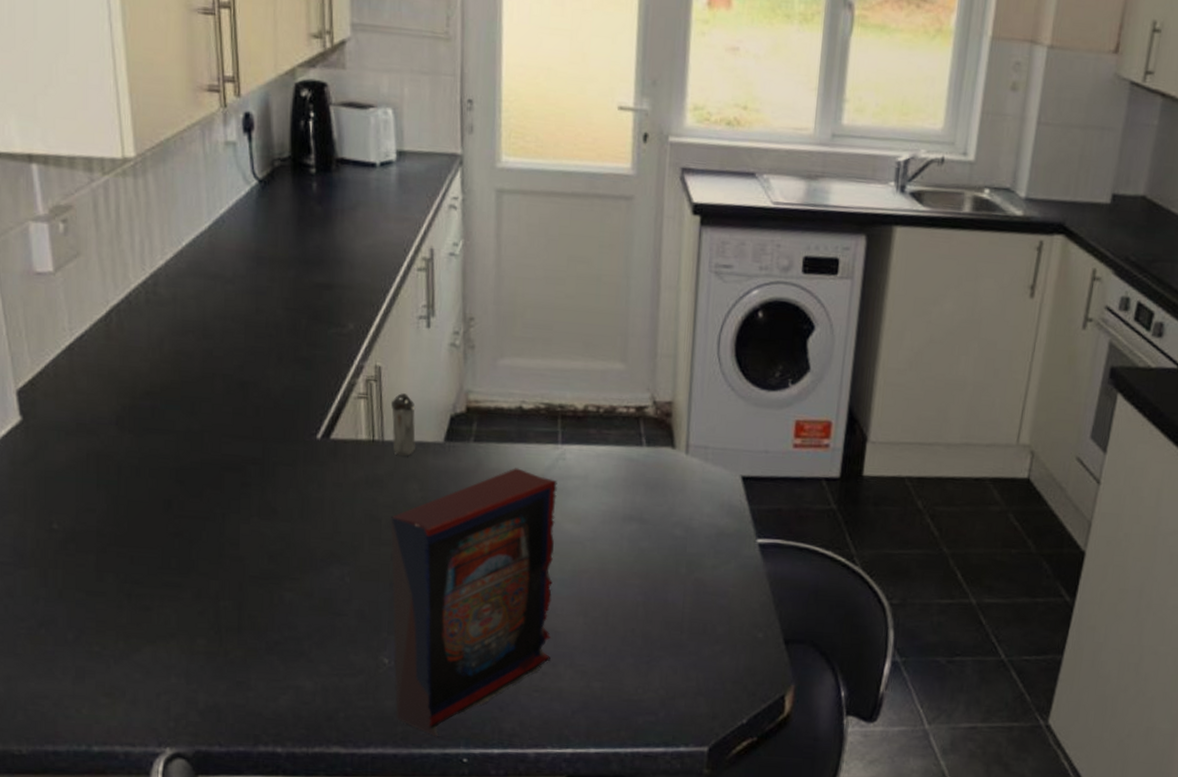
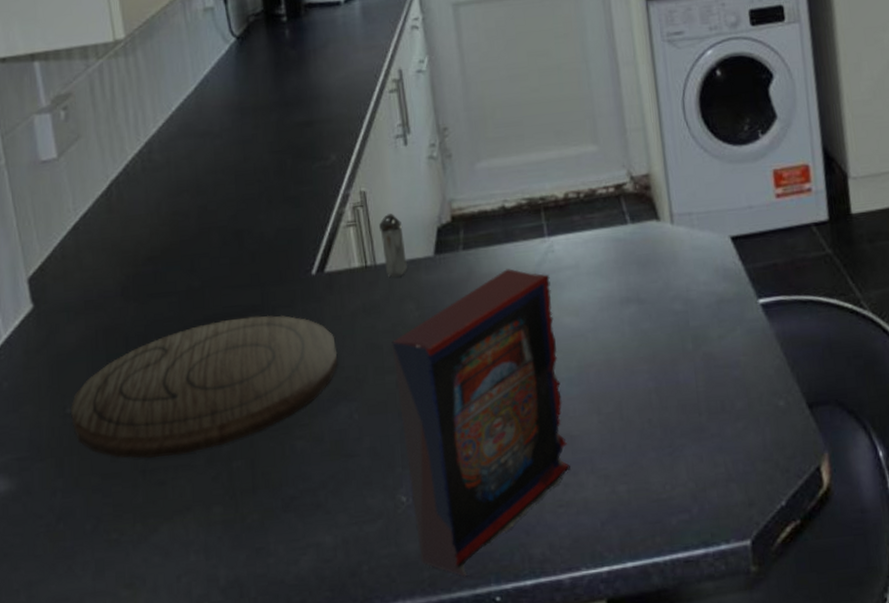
cutting board: none [57,466,335,587] -> present [71,315,338,459]

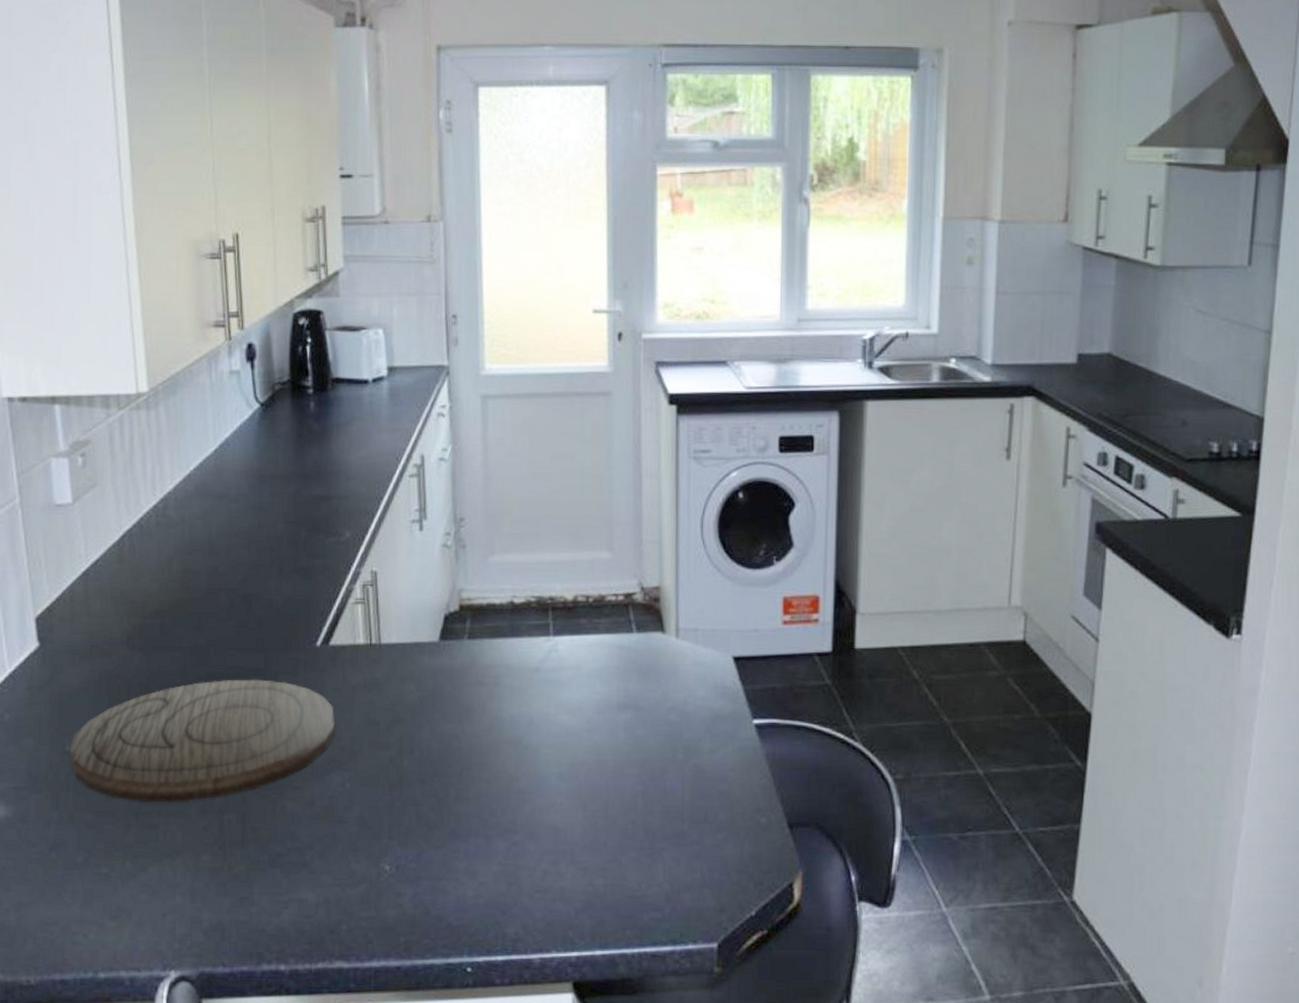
shaker: present [378,214,407,278] -> none [386,596,411,658]
book: present [391,269,570,577] -> none [389,662,552,946]

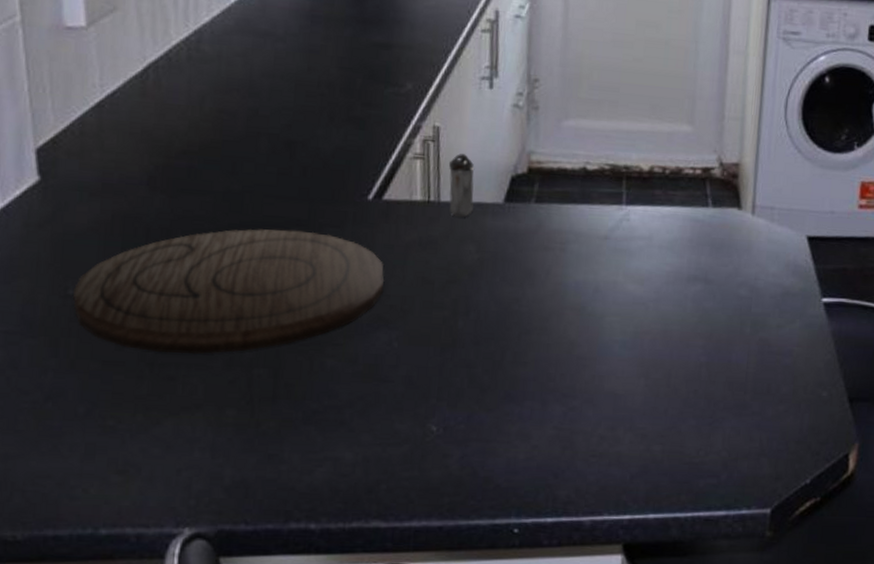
shaker: none [386,596,411,658] -> present [448,154,475,218]

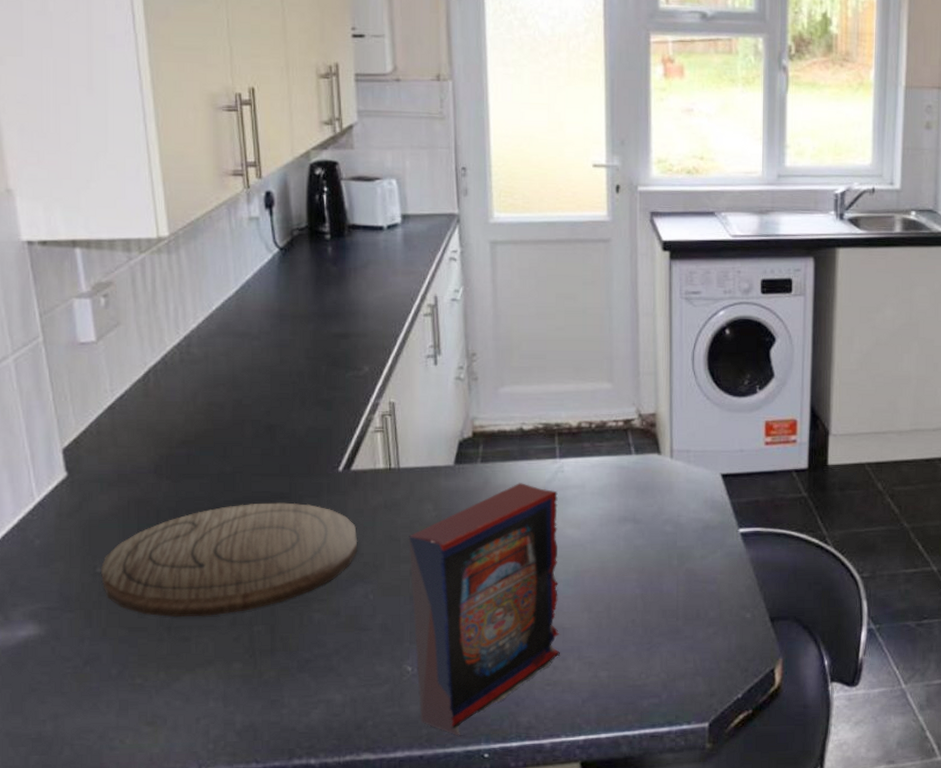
book: none [442,229,621,507] -> present [409,483,560,736]
shaker: present [448,154,475,218] -> none [404,424,428,481]

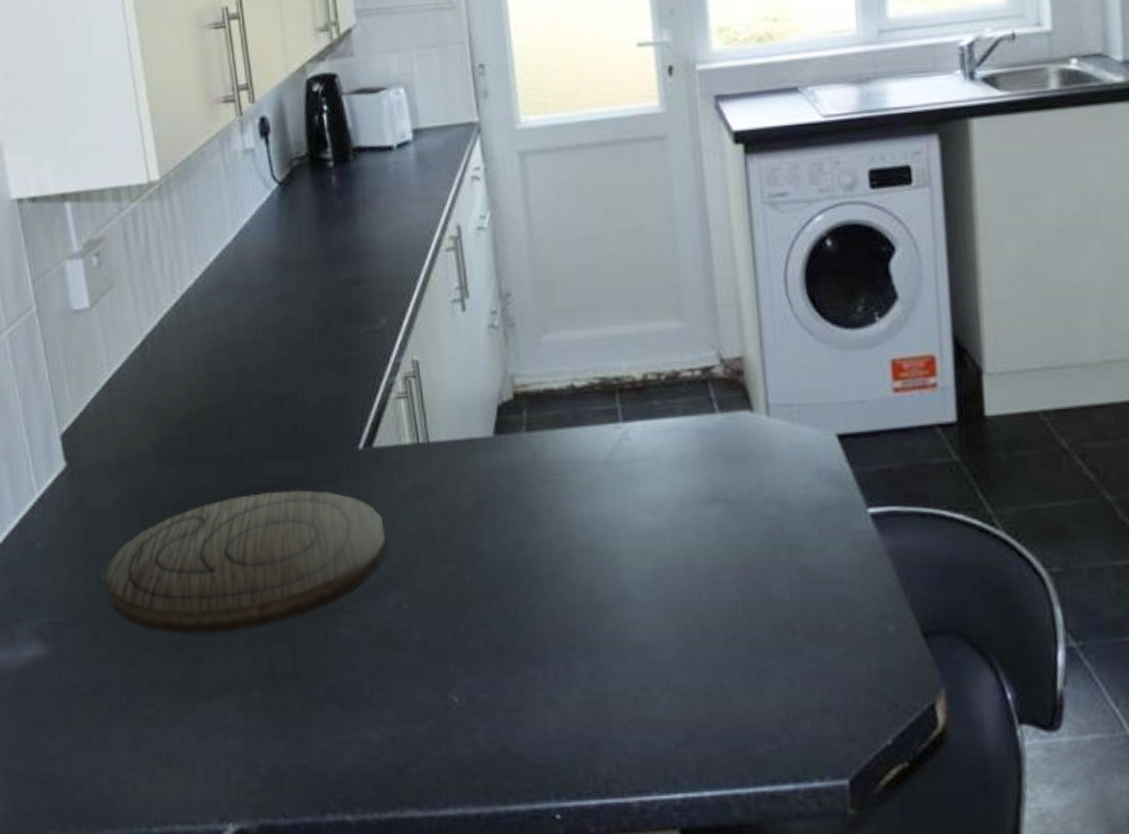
book: present [409,483,560,736] -> none [445,456,642,790]

